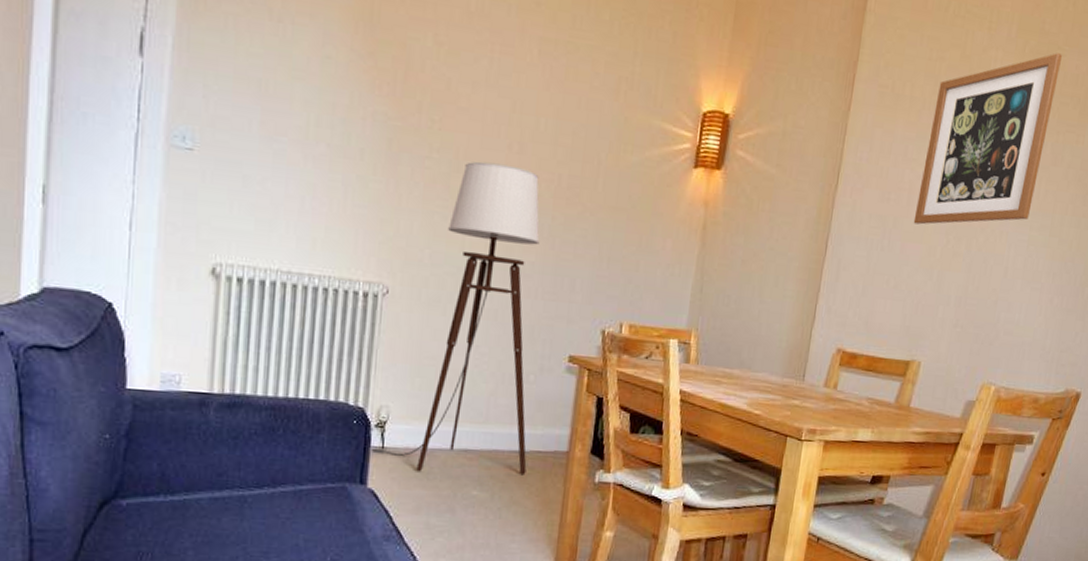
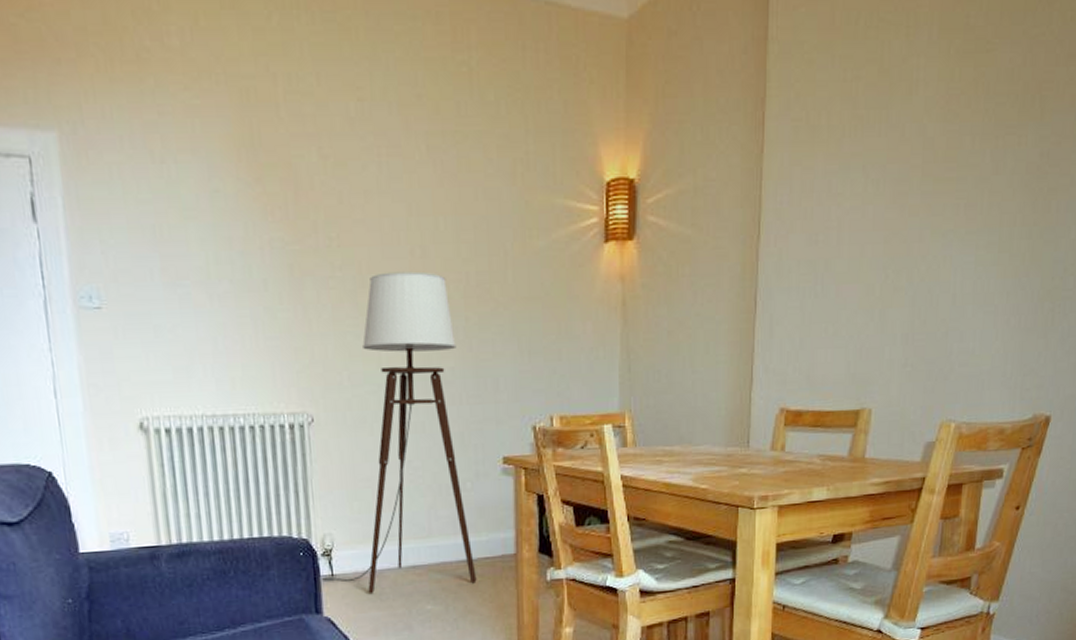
wall art: present [913,53,1062,225] -> none [846,48,992,263]

